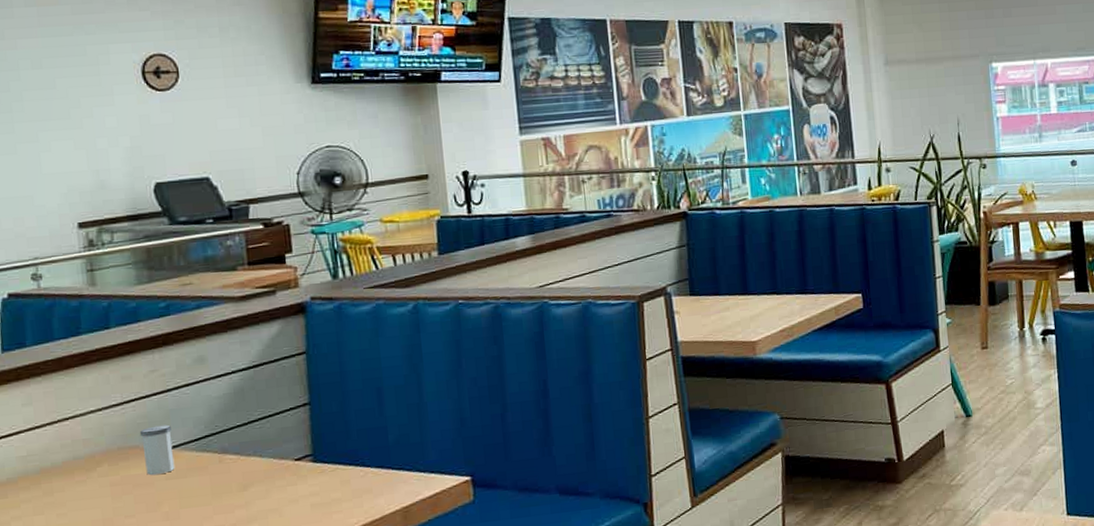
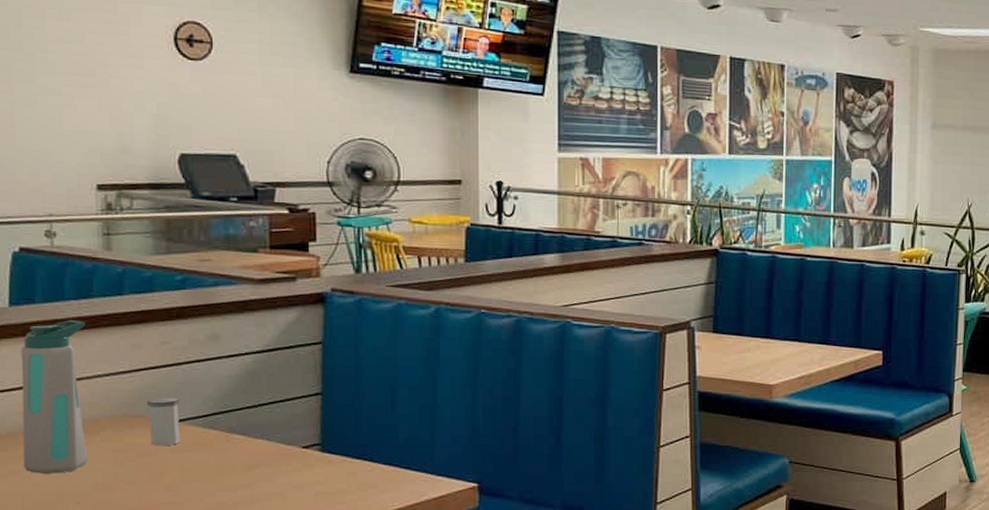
water bottle: none [14,358,86,517] -> present [20,319,87,474]

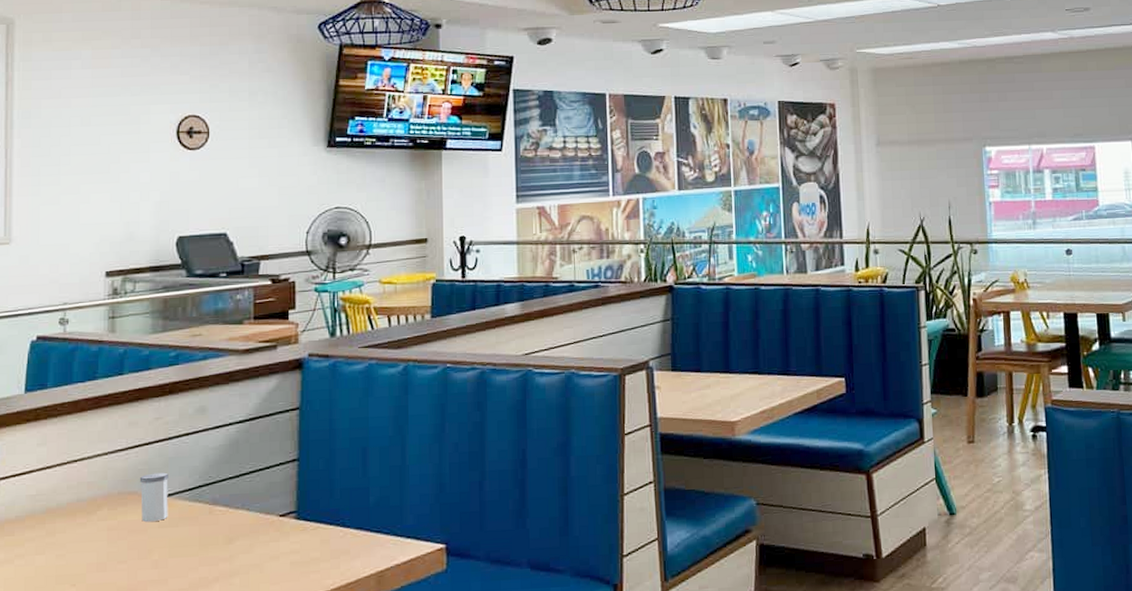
water bottle: present [20,319,87,474] -> none [27,401,89,557]

